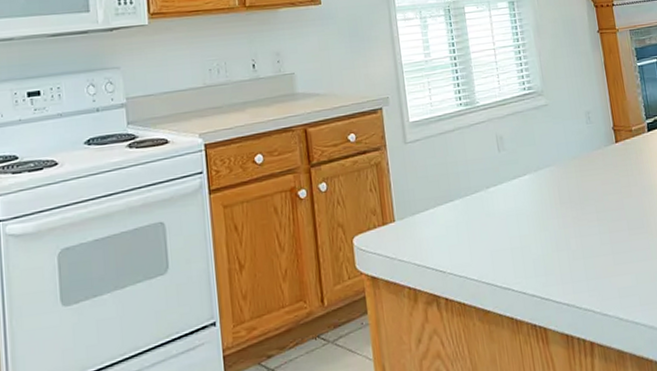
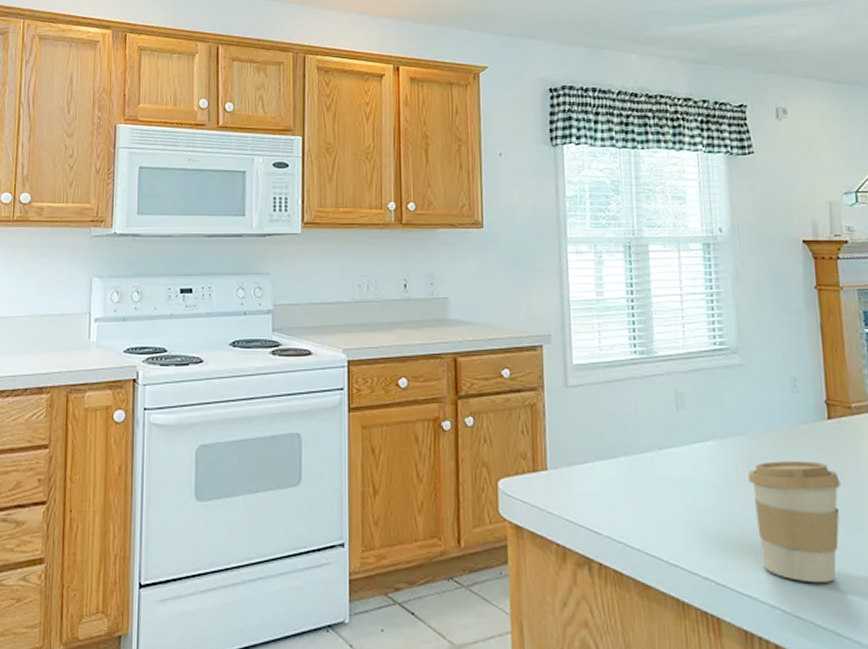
coffee cup: none [558,180,632,284] -> present [747,461,841,582]

